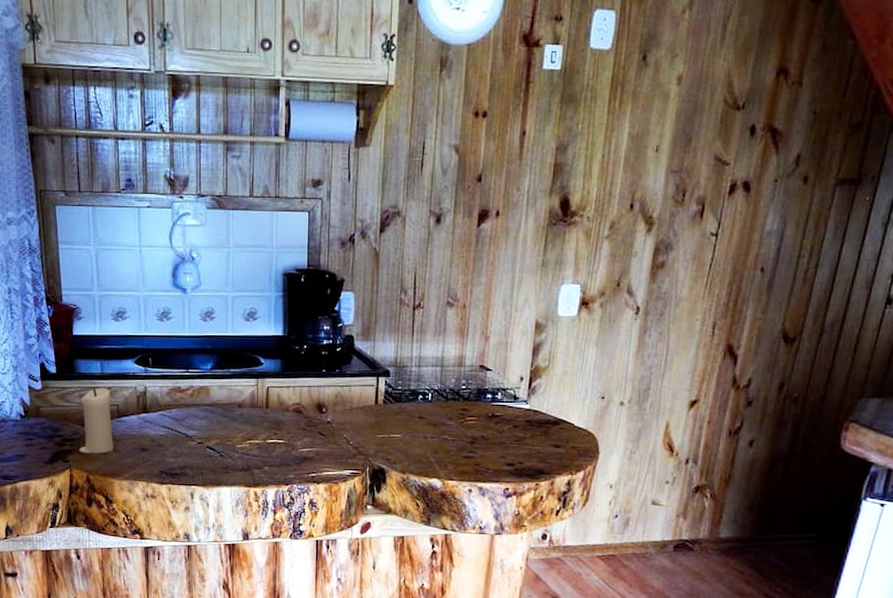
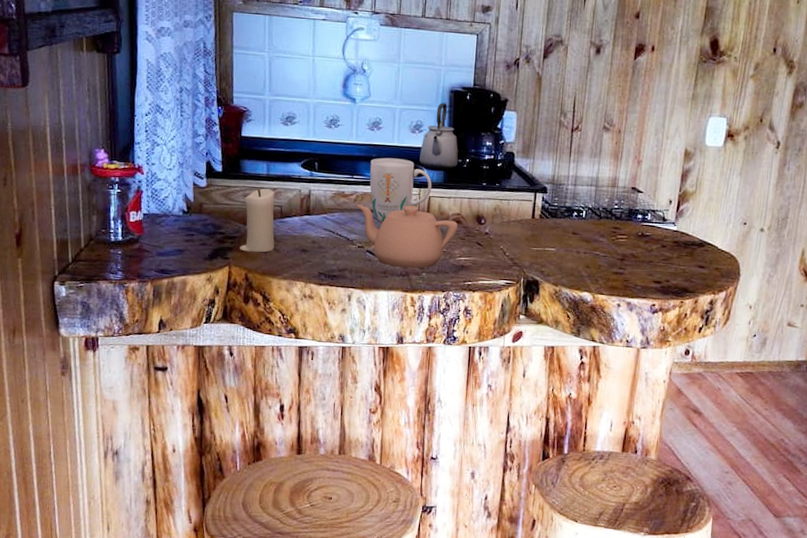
teapot: none [193,397,299,463] -> present [356,204,458,269]
mug: none [205,349,270,417] -> present [369,157,432,223]
kettle: none [255,287,296,358] -> present [419,103,459,170]

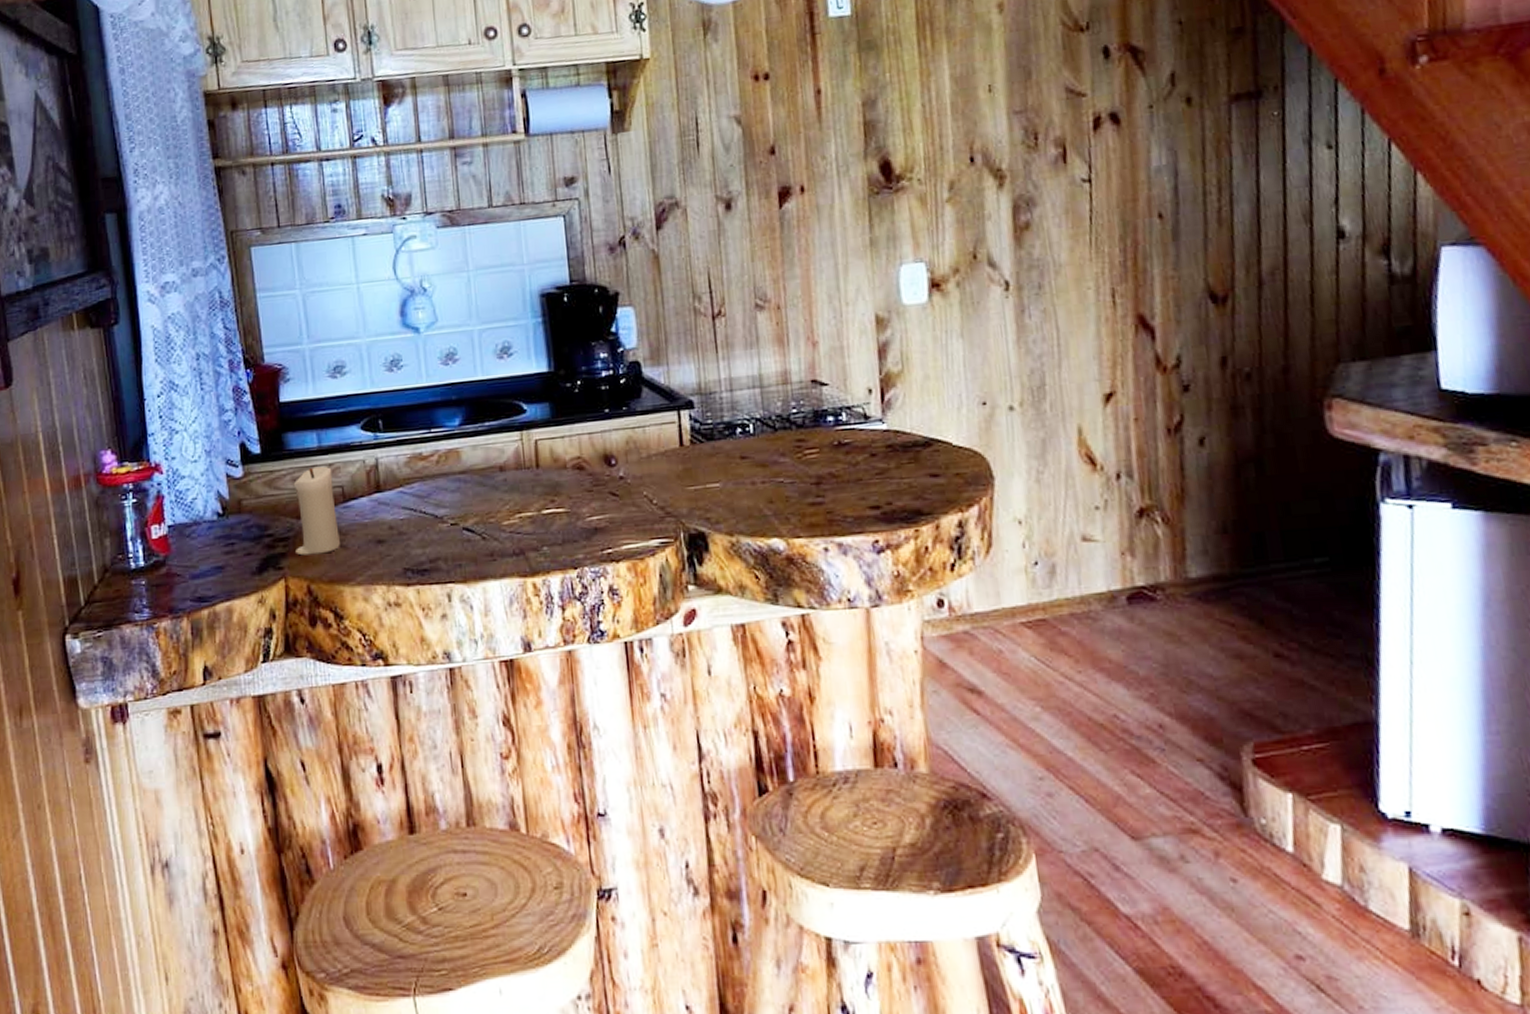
teapot: present [356,204,458,269] -> none [440,456,581,545]
mug: present [369,157,432,223] -> none [450,395,537,486]
kettle: present [419,103,459,170] -> none [513,312,567,403]

